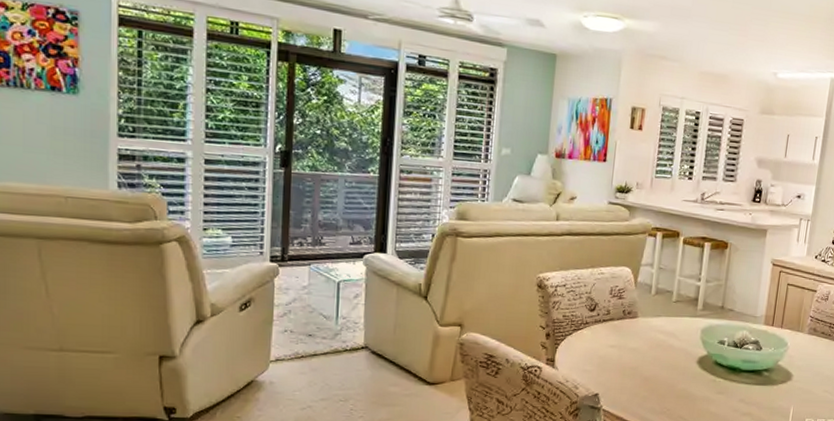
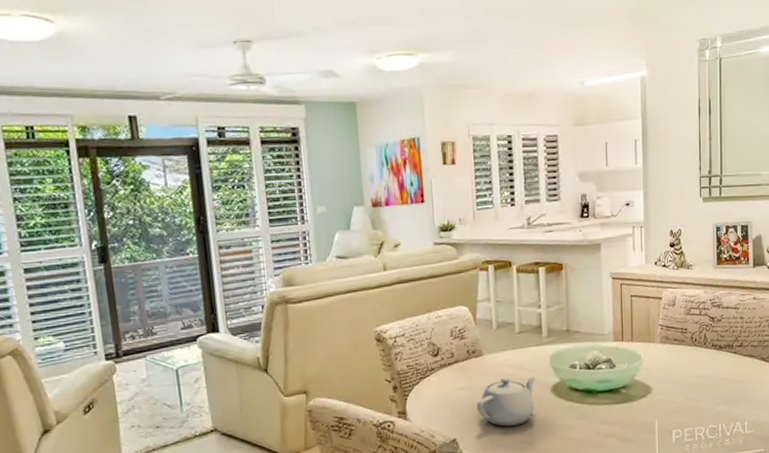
teapot: none [623,341,685,390] -> present [476,376,536,427]

